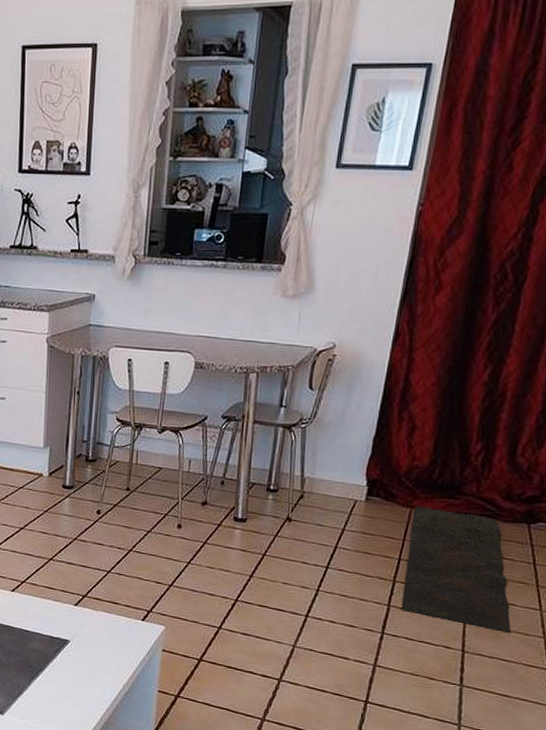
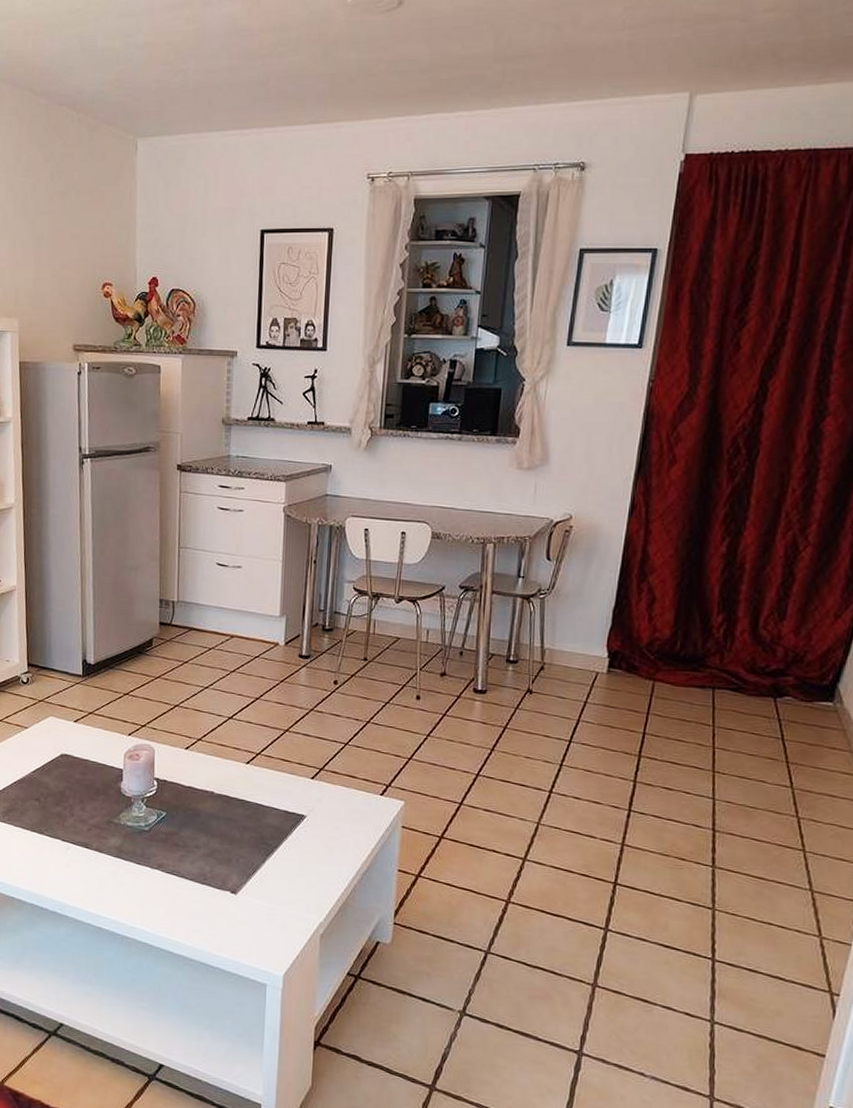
rug: present [401,506,512,633] -> none [647,679,763,811]

